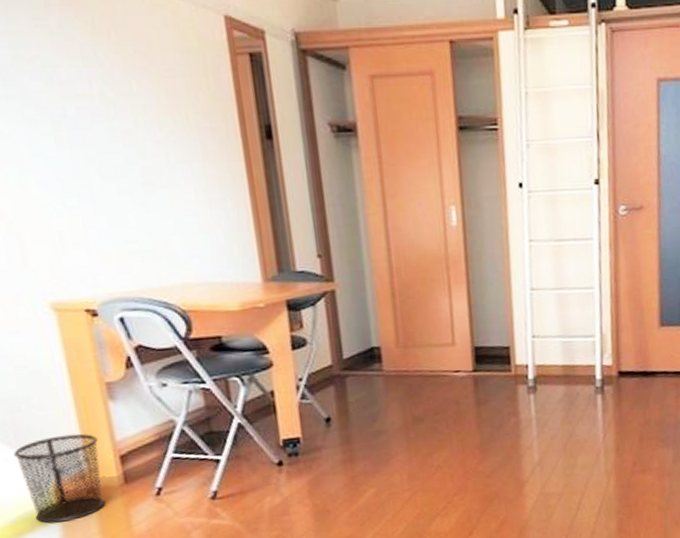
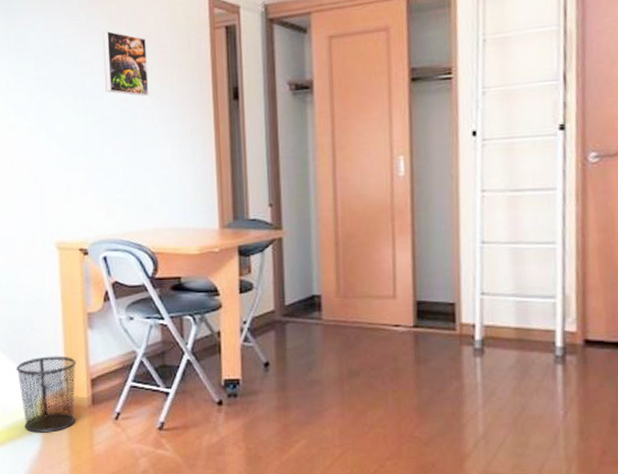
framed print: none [84,43,159,129] -> present [102,30,149,96]

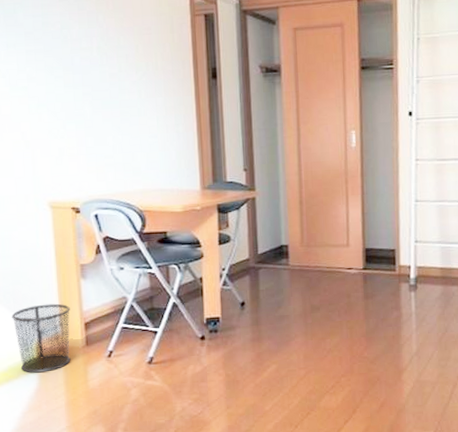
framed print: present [102,30,149,96] -> none [90,11,136,72]

